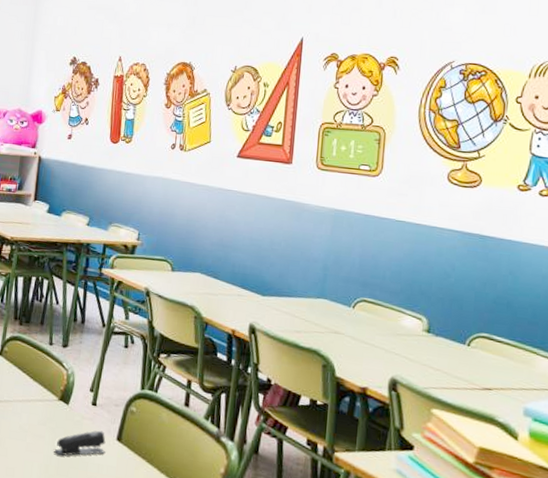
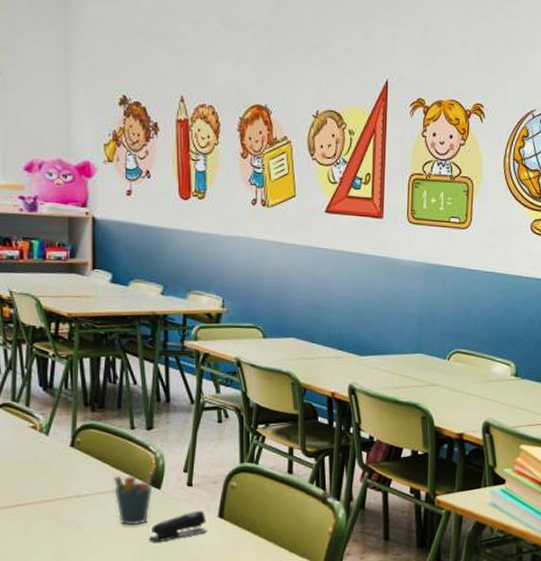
pen holder: none [29,384,65,437] -> present [114,469,154,526]

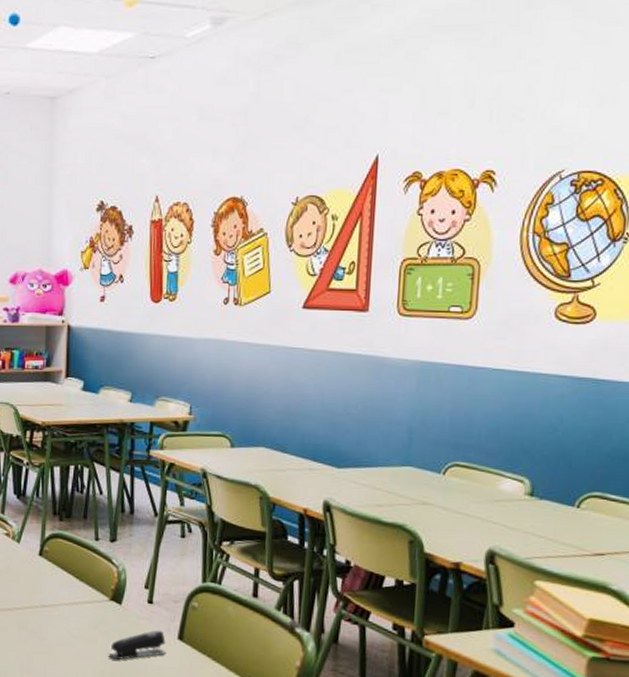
pen holder: present [114,469,154,526] -> none [77,583,116,641]

